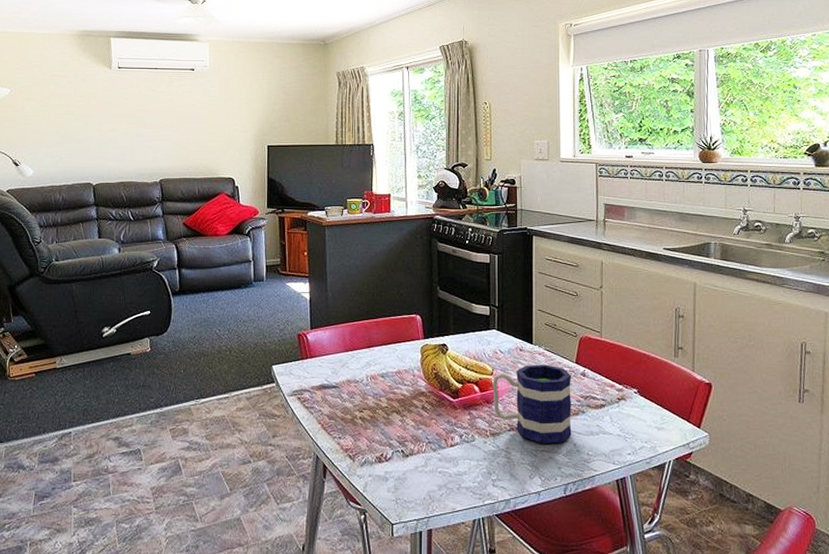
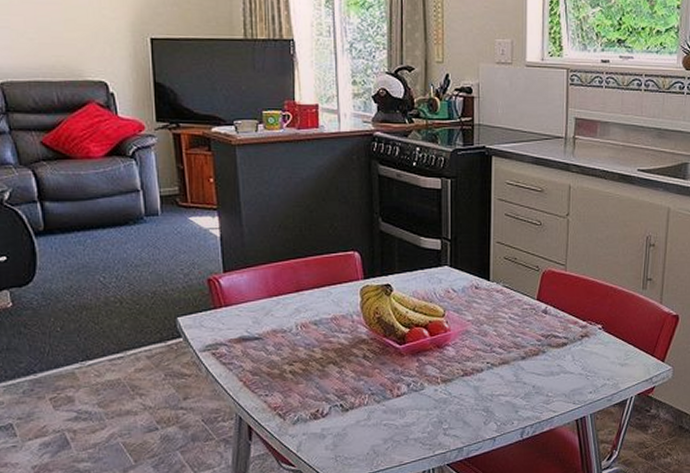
mug: present [492,364,572,444] -> none [444,302,533,388]

